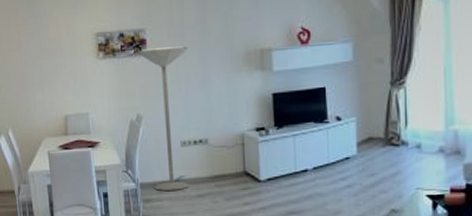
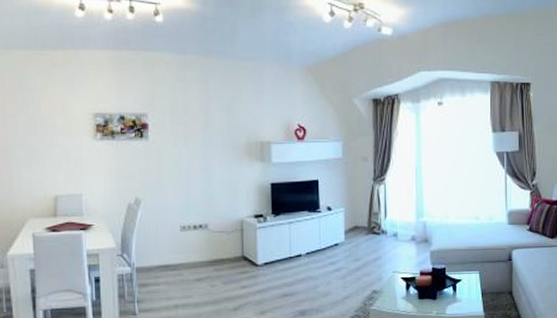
floor lamp: present [138,46,191,191] -> none [139,133,190,275]

